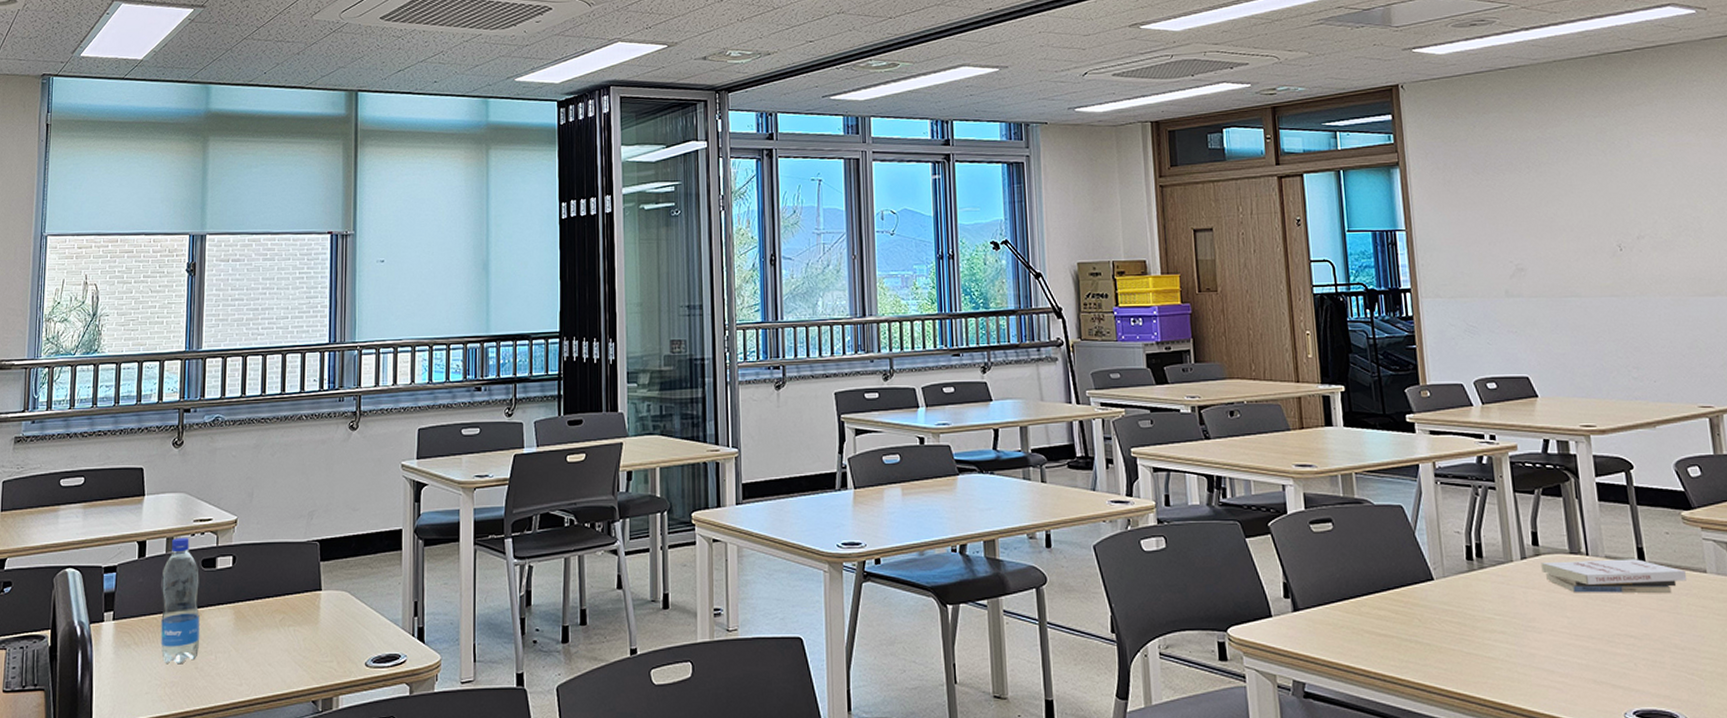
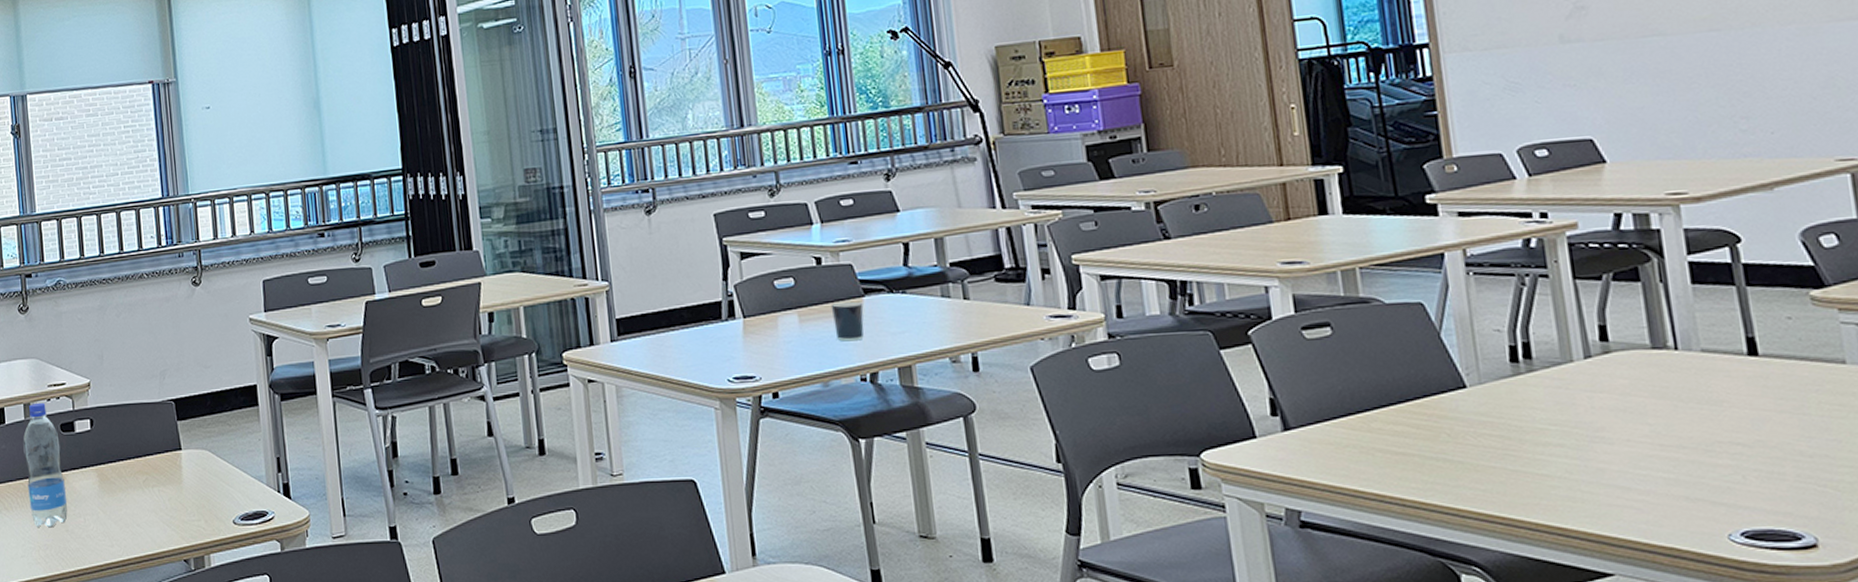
mug: none [930,479,958,515] -> present [831,301,864,342]
books: present [1541,559,1688,594] -> none [1611,351,1818,396]

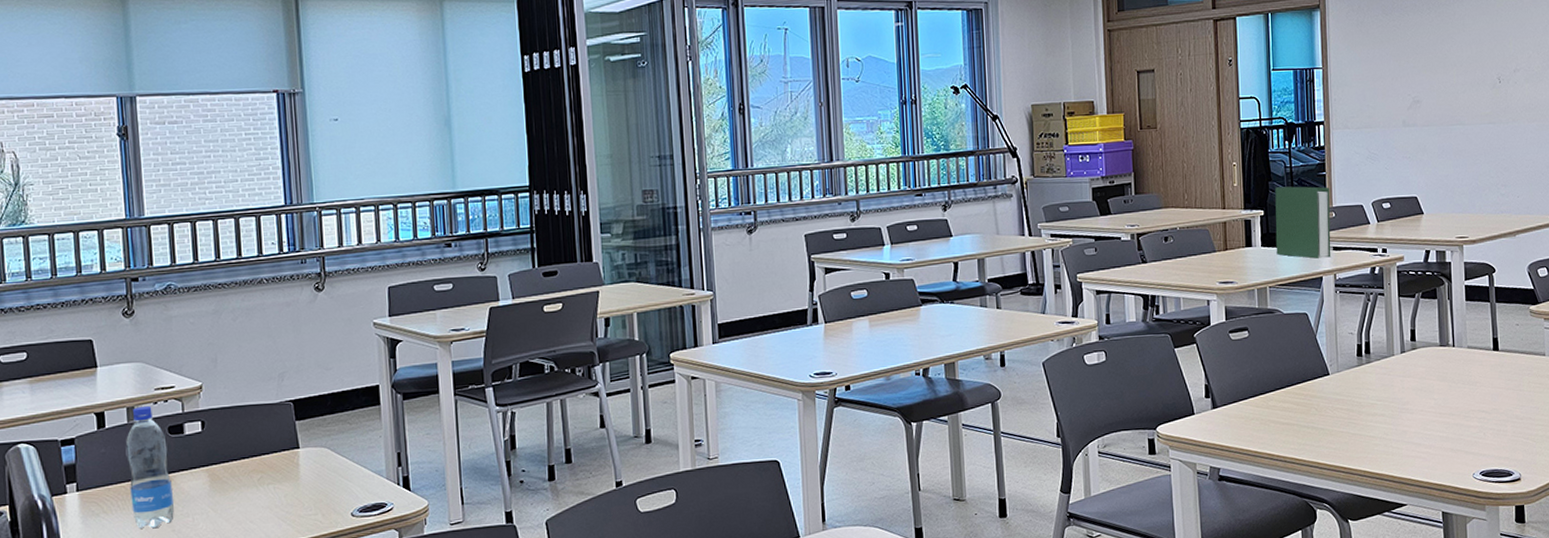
mug: present [831,301,864,342] -> none [895,309,921,343]
binder: none [1358,131,1456,229] -> present [1275,186,1331,259]

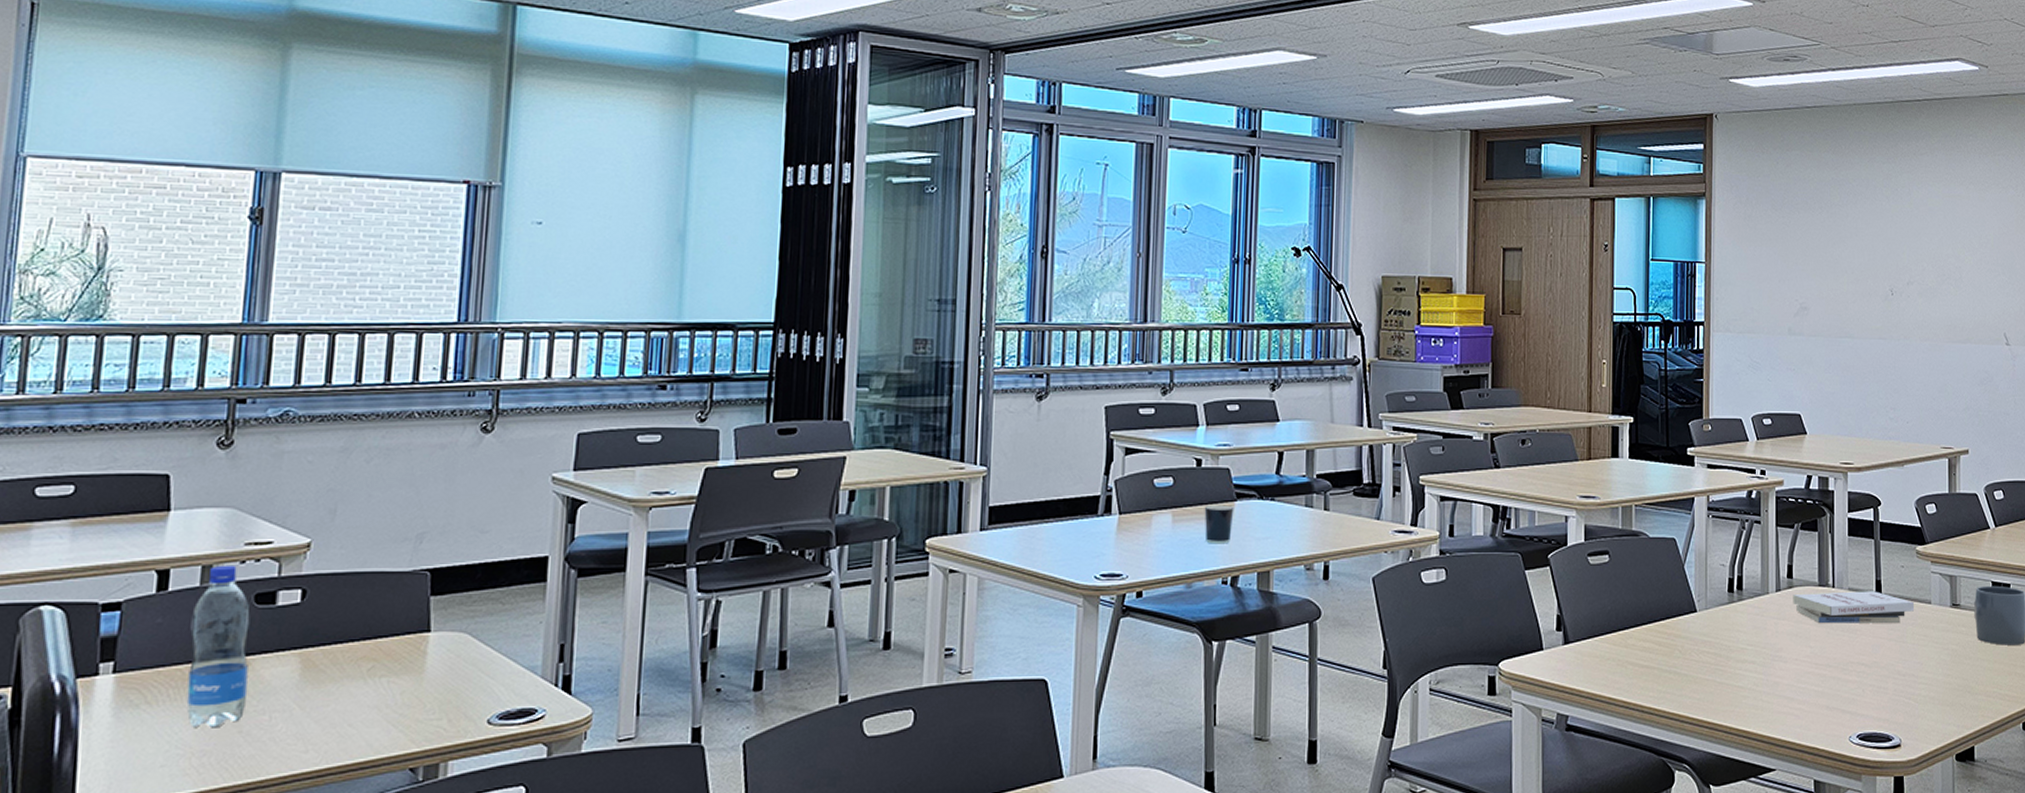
mug: none [895,309,921,343] -> present [1204,505,1234,544]
binder: present [1275,186,1331,259] -> none [1645,392,1707,476]
books: none [1416,347,1530,379] -> present [1793,591,1915,624]

